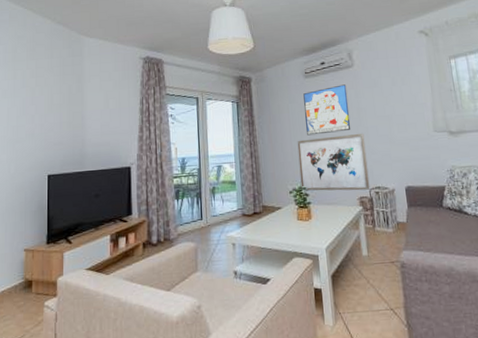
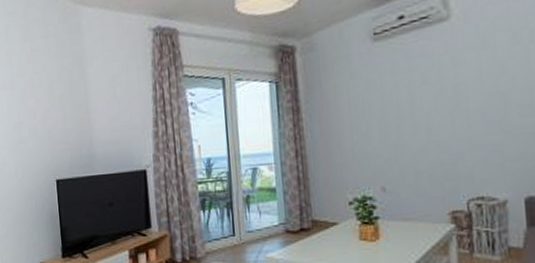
wall art: present [297,133,370,191] -> none [360,119,469,203]
wall art: present [303,84,351,136] -> none [371,47,443,125]

